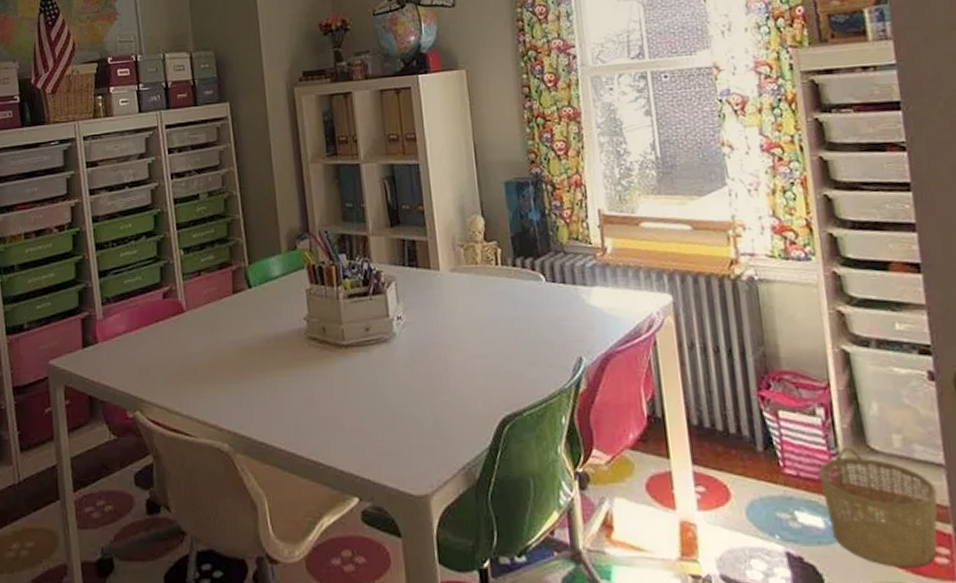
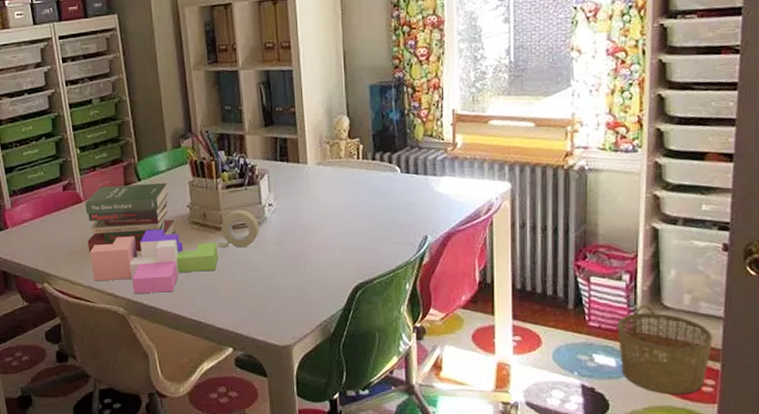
books: none [187,290,290,373] -> present [85,182,175,252]
toy blocks: none [190,346,340,425] -> present [89,229,219,293]
adhesive tape: none [338,323,388,370] -> present [216,209,260,248]

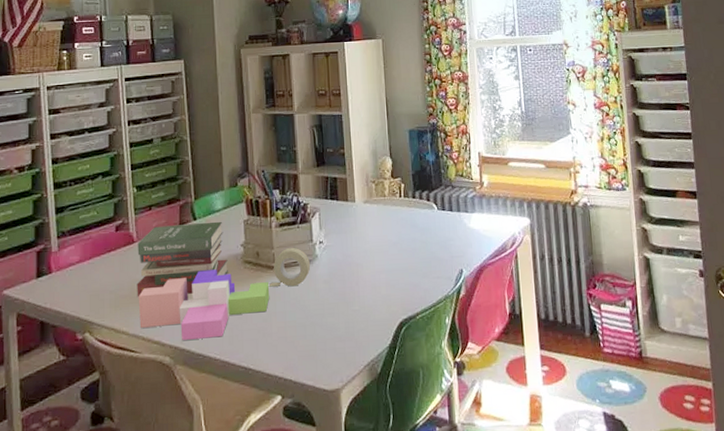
basket: present [617,304,713,395] -> none [626,329,703,417]

